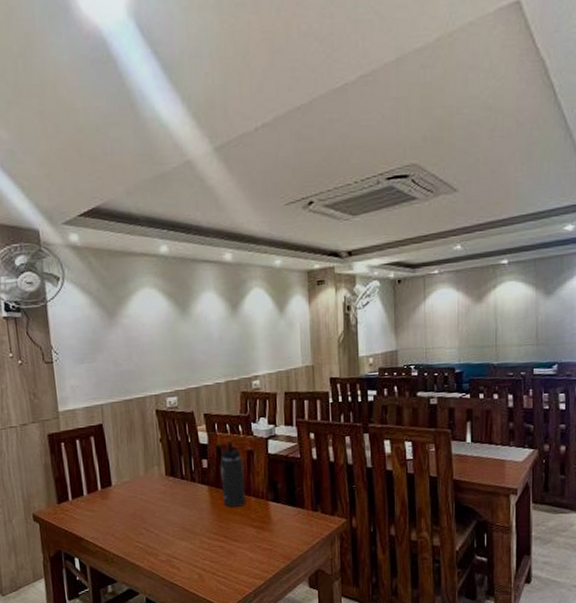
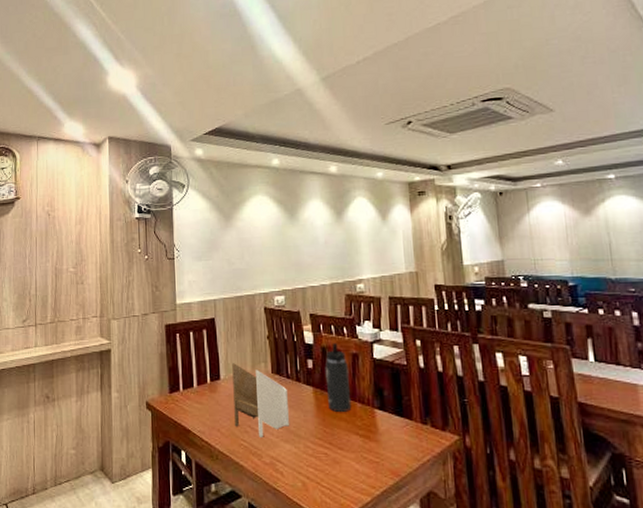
napkin holder: none [124,468,186,538] -> present [232,363,290,437]

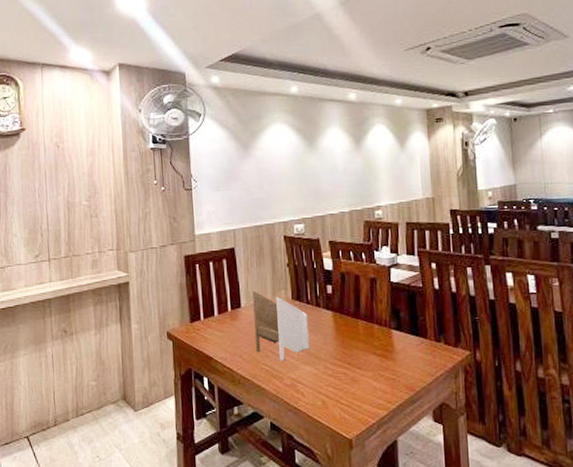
thermos bottle: present [324,343,352,412] -> none [343,268,370,334]

